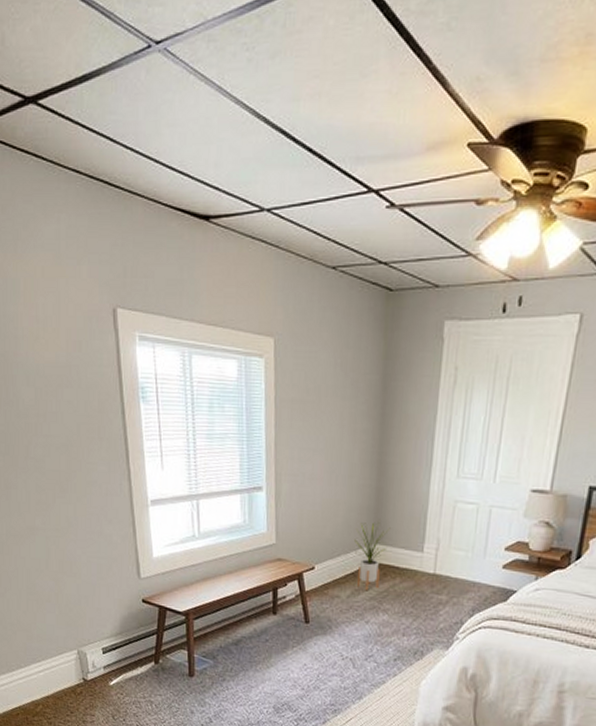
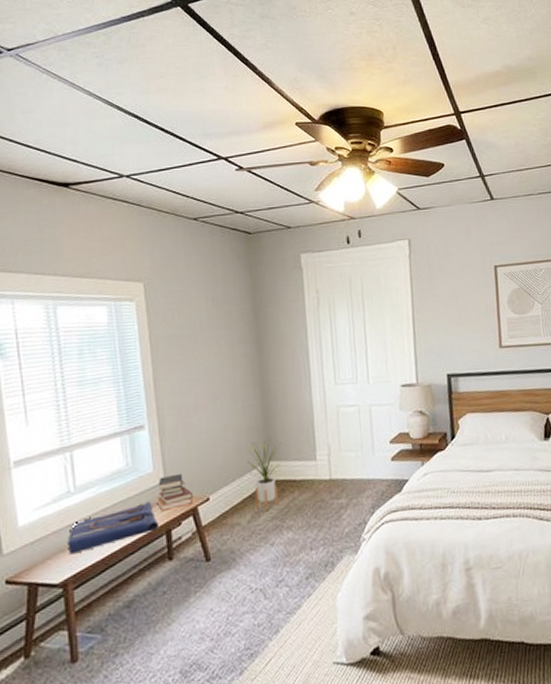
tote bag: none [191,558,268,591] -> present [68,501,160,555]
books: none [267,538,301,571] -> present [157,473,194,511]

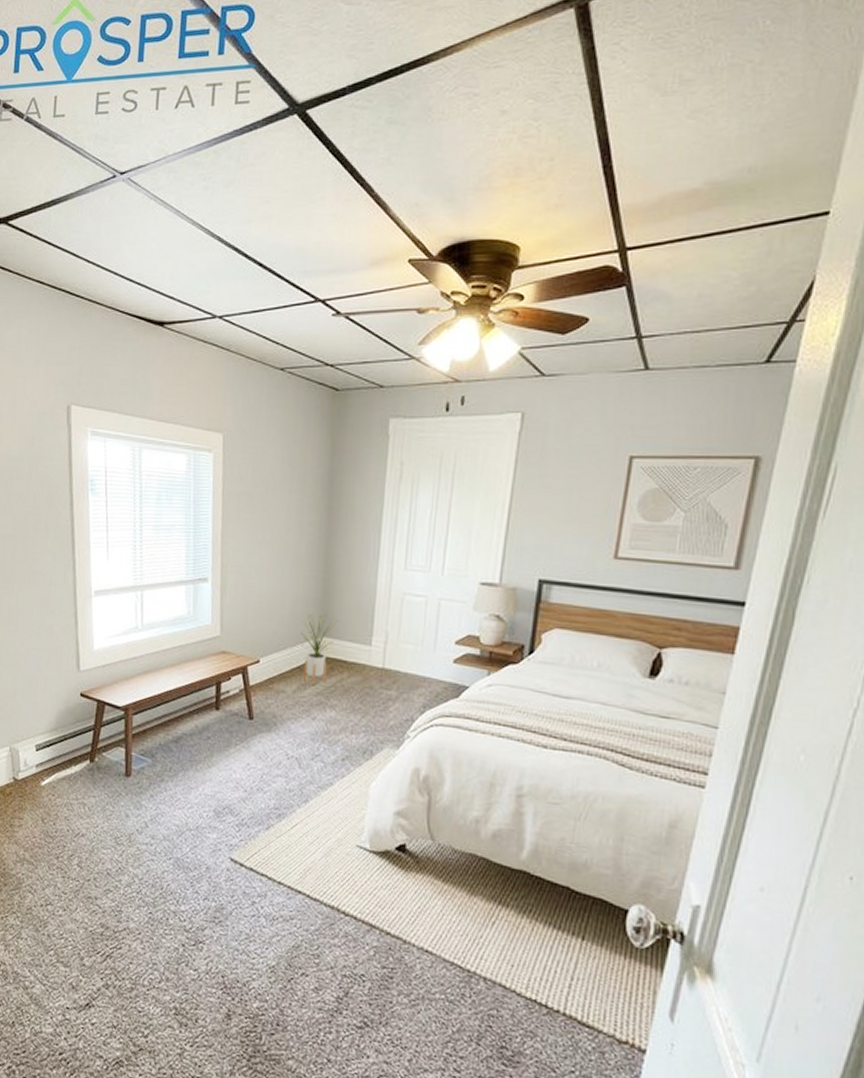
tote bag: present [68,501,160,555] -> none [131,651,211,684]
books: present [157,473,194,511] -> none [211,631,246,664]

